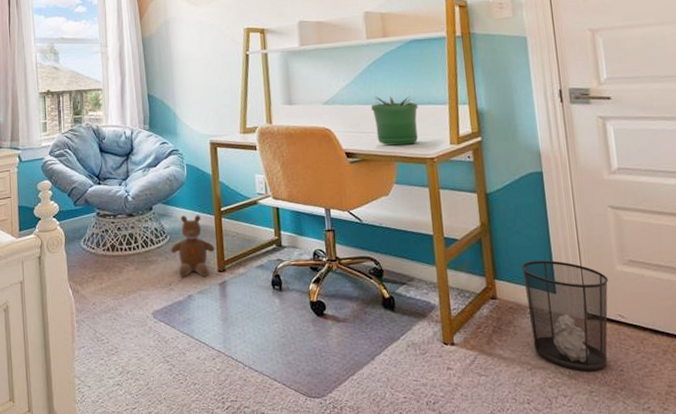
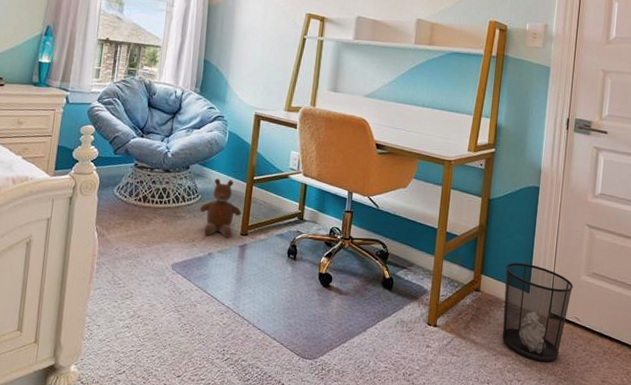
planter: present [370,95,419,146] -> none [406,96,449,146]

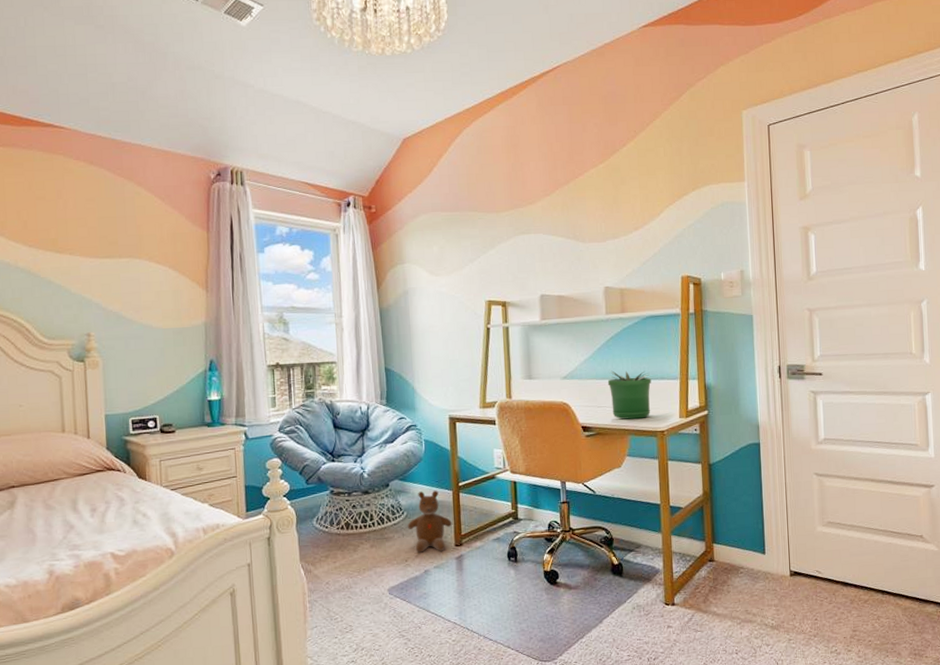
planter: none [406,96,449,146] -> present [607,370,653,420]
waste bin: present [502,262,574,363] -> none [736,524,810,622]

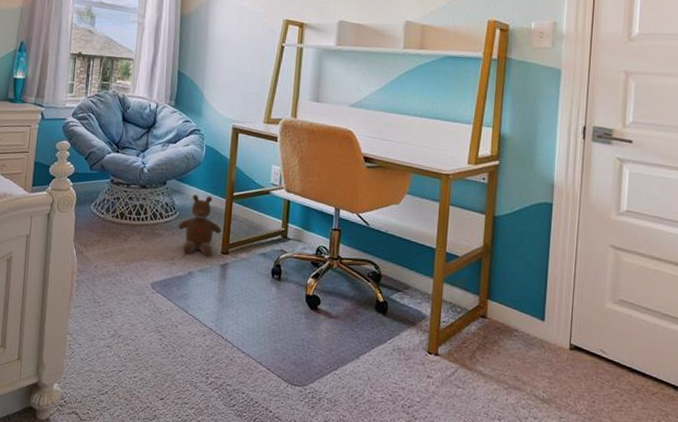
planter: present [607,370,653,420] -> none [396,105,445,158]

